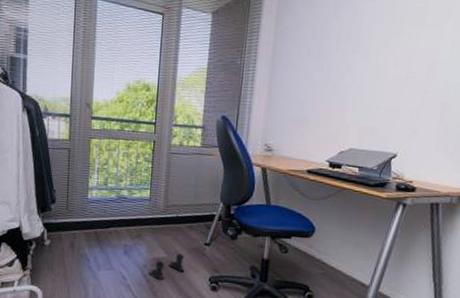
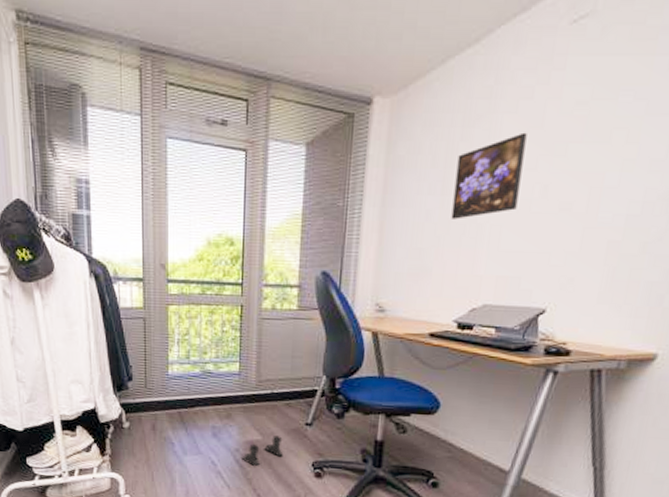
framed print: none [325,16,382,80] -> present [451,132,527,220]

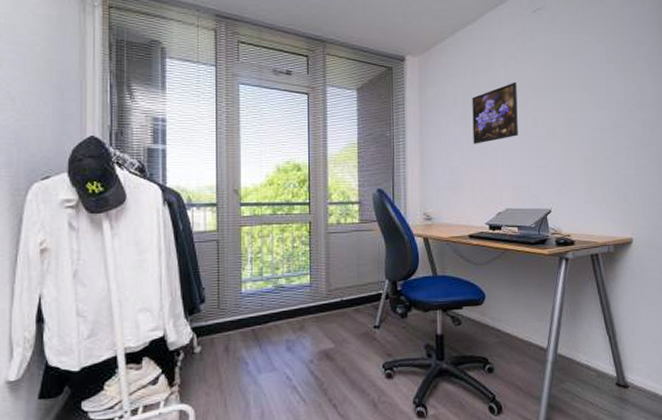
boots: present [242,436,283,467] -> none [316,342,356,377]

